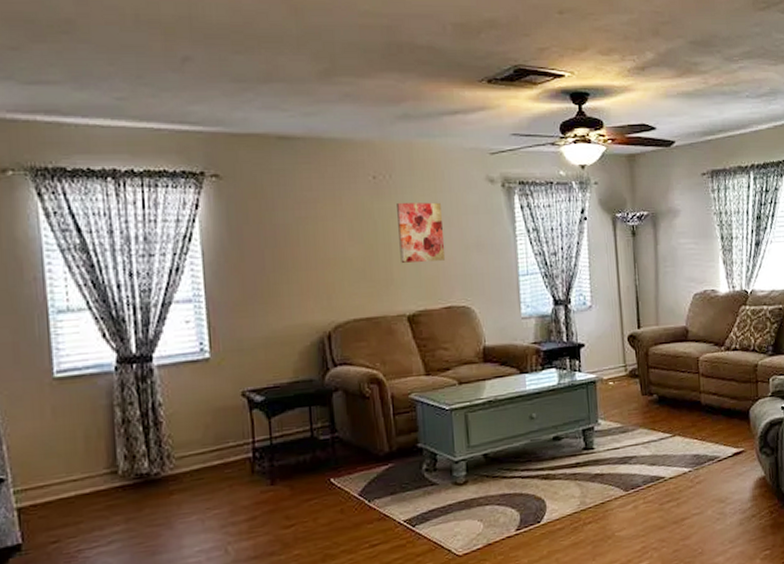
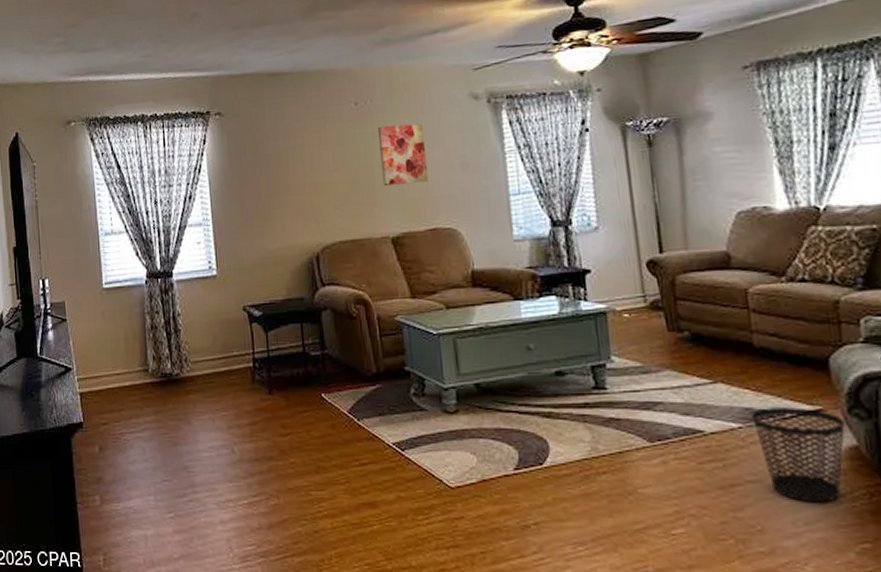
wastebasket: none [698,450,758,525] -> present [752,407,845,503]

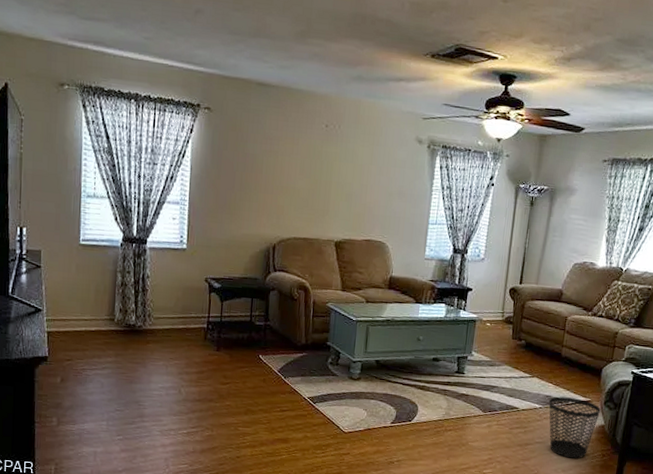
wall art: present [378,123,429,185] -> none [337,149,376,202]

